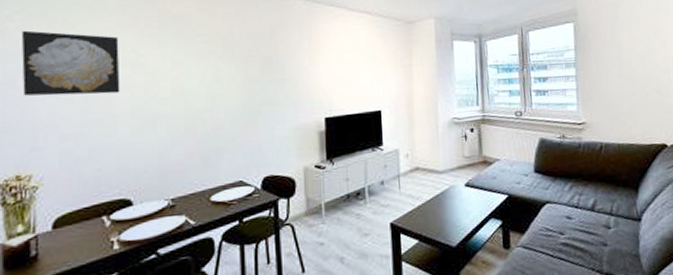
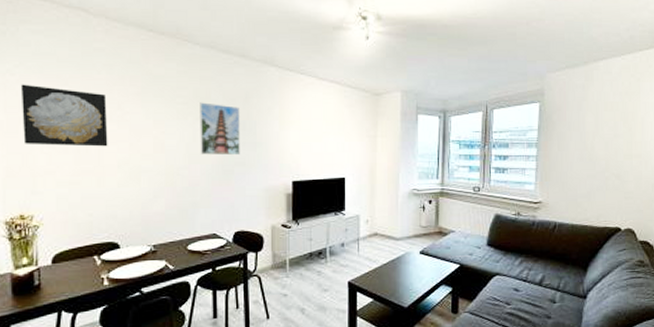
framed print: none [222,40,267,95] -> present [200,102,240,156]

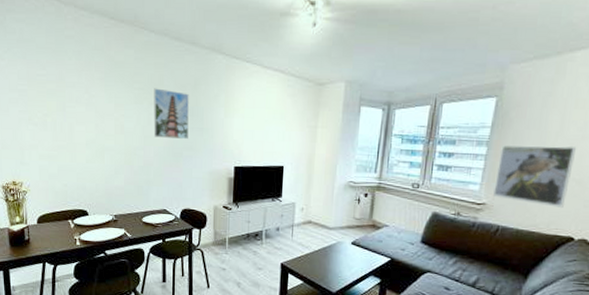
wall art: present [20,84,108,147] -> none [9,68,78,126]
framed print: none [547,145,611,201] -> present [493,145,576,208]

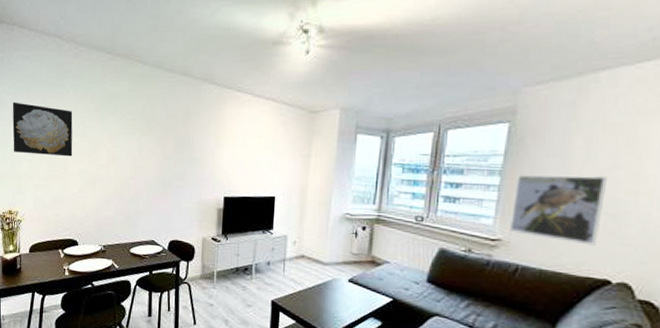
wall art: none [9,68,78,126] -> present [12,102,73,157]
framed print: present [153,88,189,140] -> none [144,119,180,170]

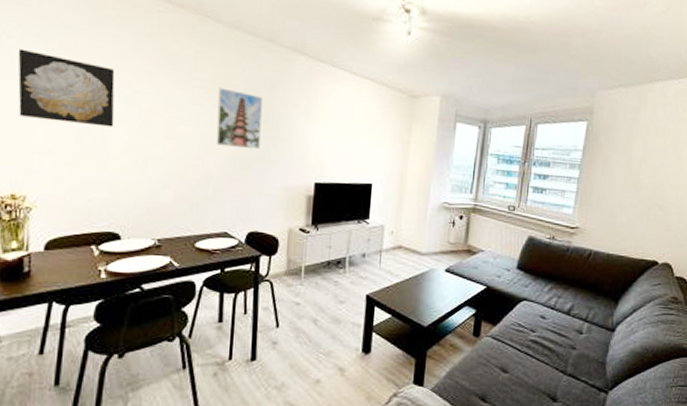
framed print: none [144,119,180,170] -> present [216,87,263,150]
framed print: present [510,175,607,246] -> none [586,169,657,232]

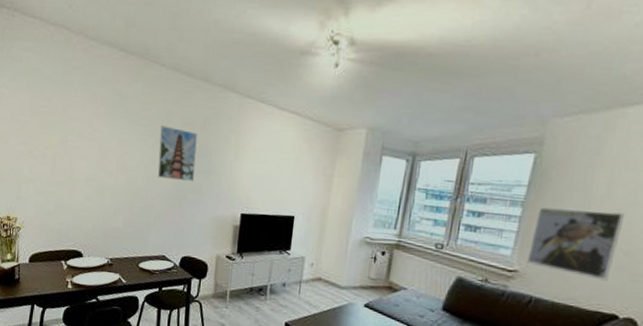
wall art: present [17,48,115,127] -> none [12,97,81,162]
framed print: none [586,169,657,232] -> present [527,207,624,281]

